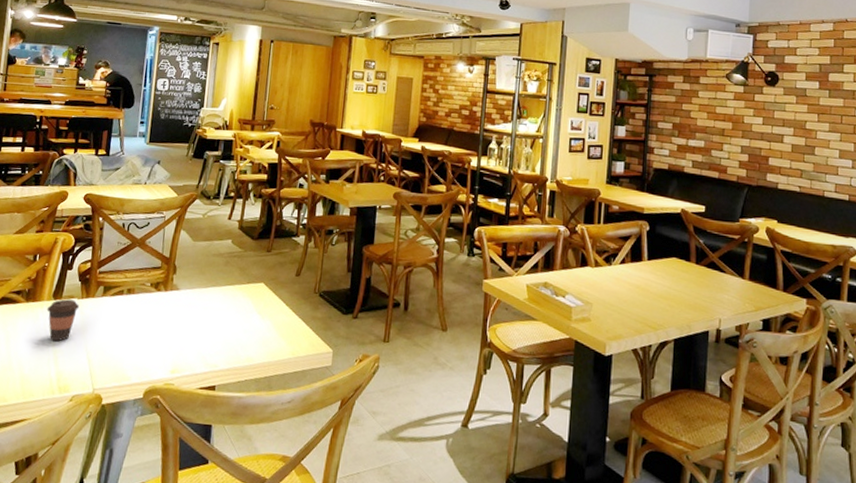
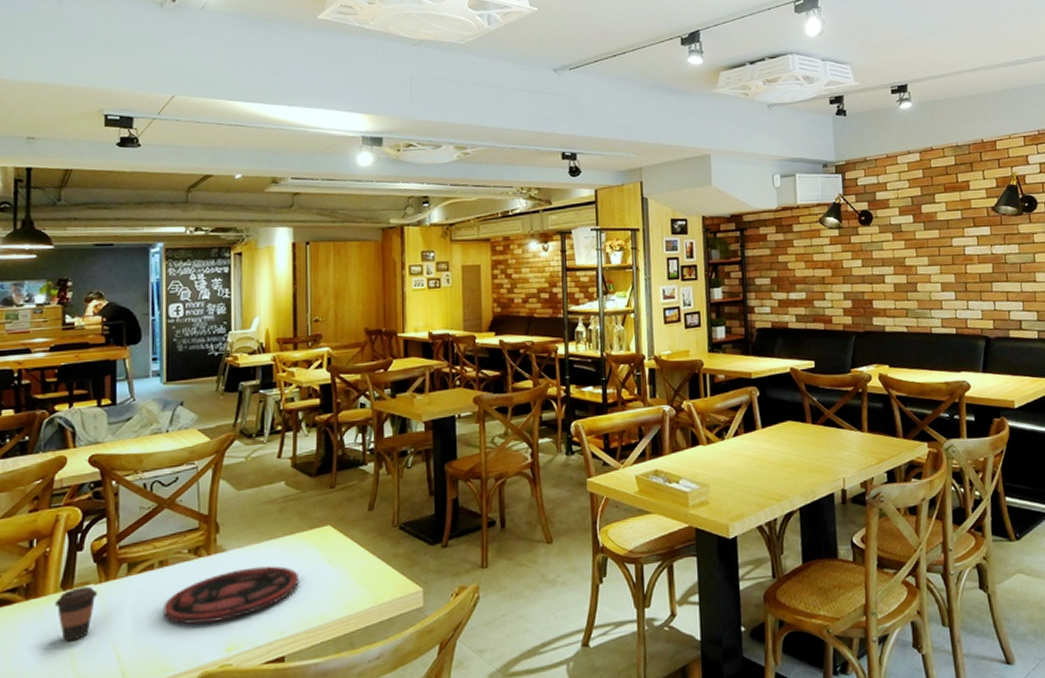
plate: none [126,307,234,347] -> present [163,566,299,624]

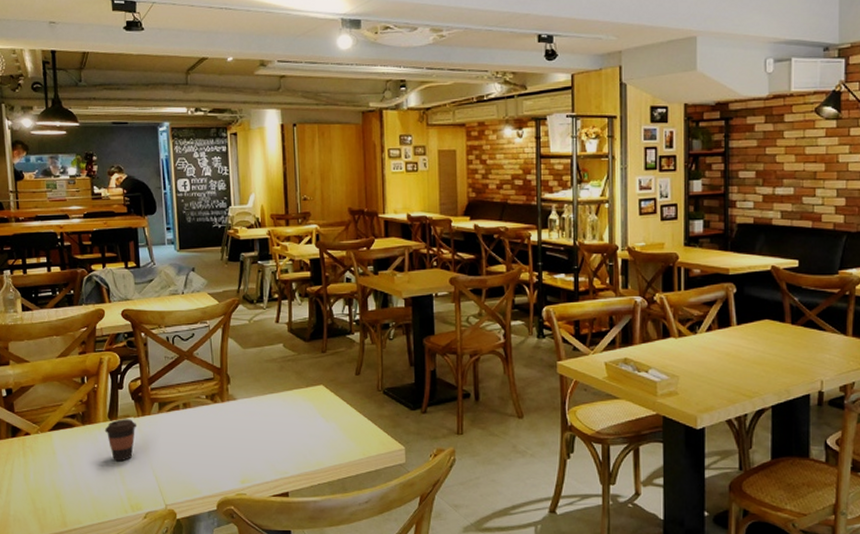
plate: present [163,566,299,624] -> none [189,415,298,458]

